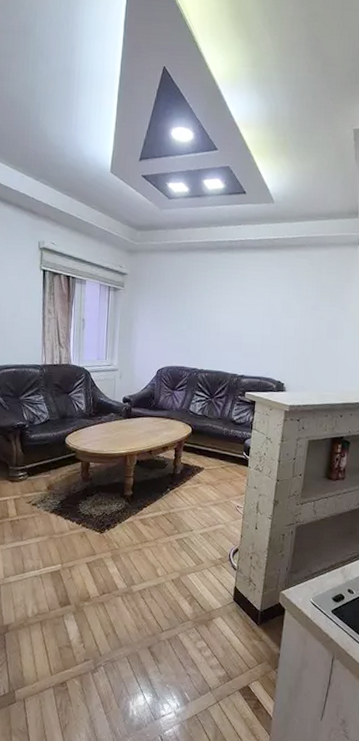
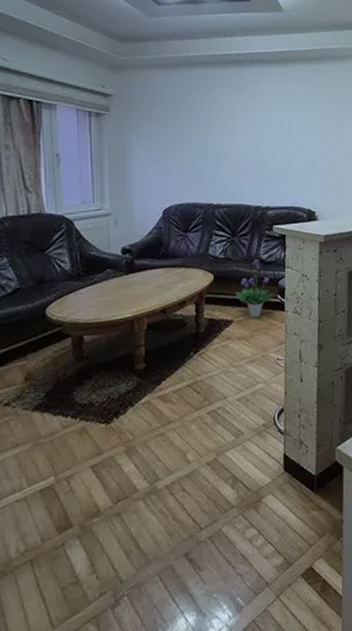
potted plant: none [208,419,241,469] -> present [235,259,275,318]

